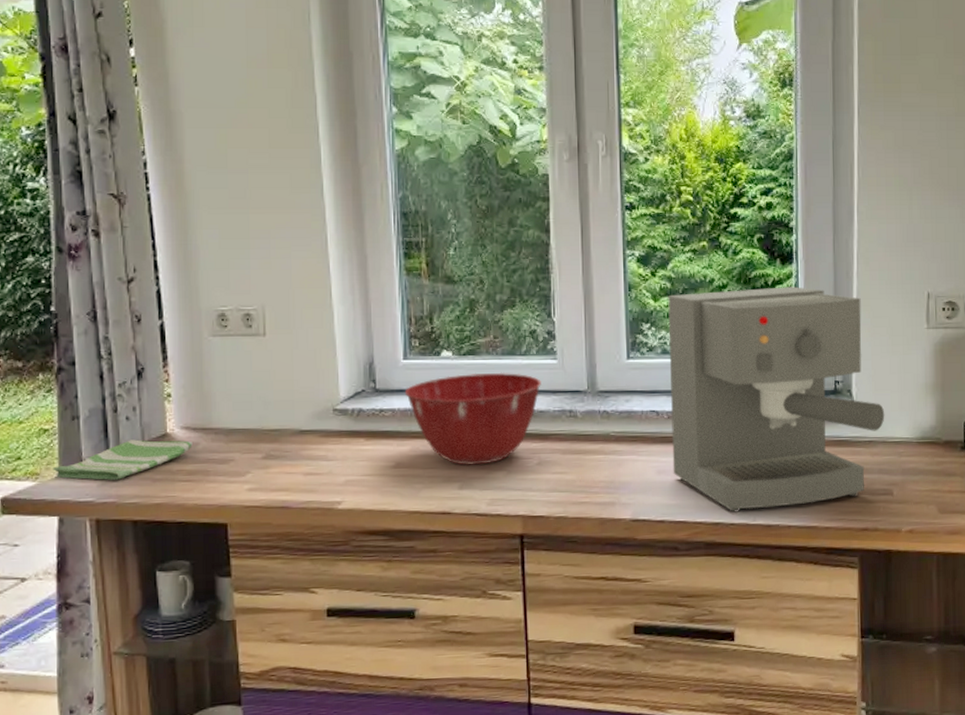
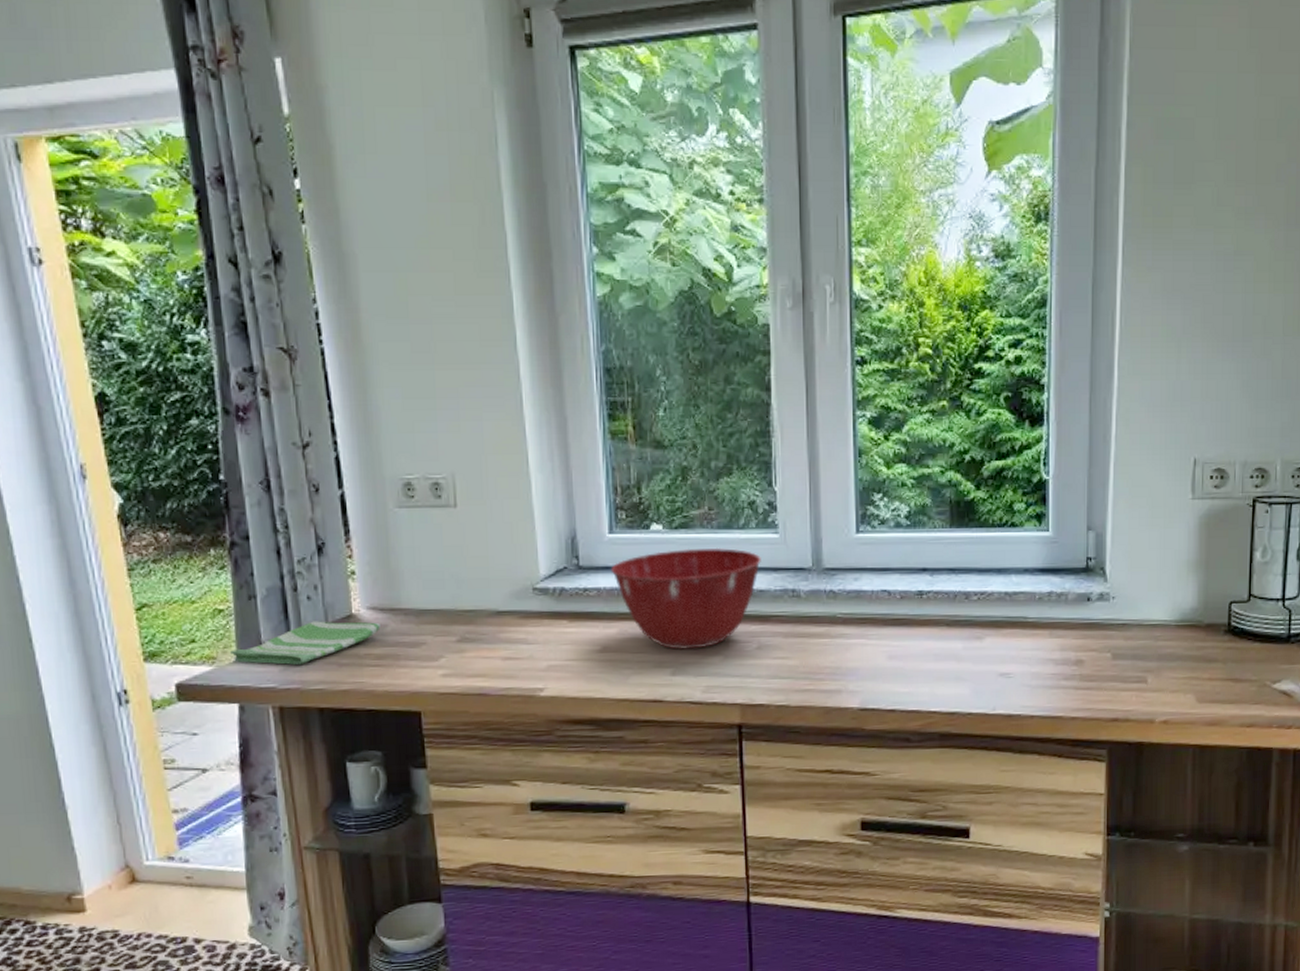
coffee maker: present [668,286,885,512] -> none [902,452,1141,701]

